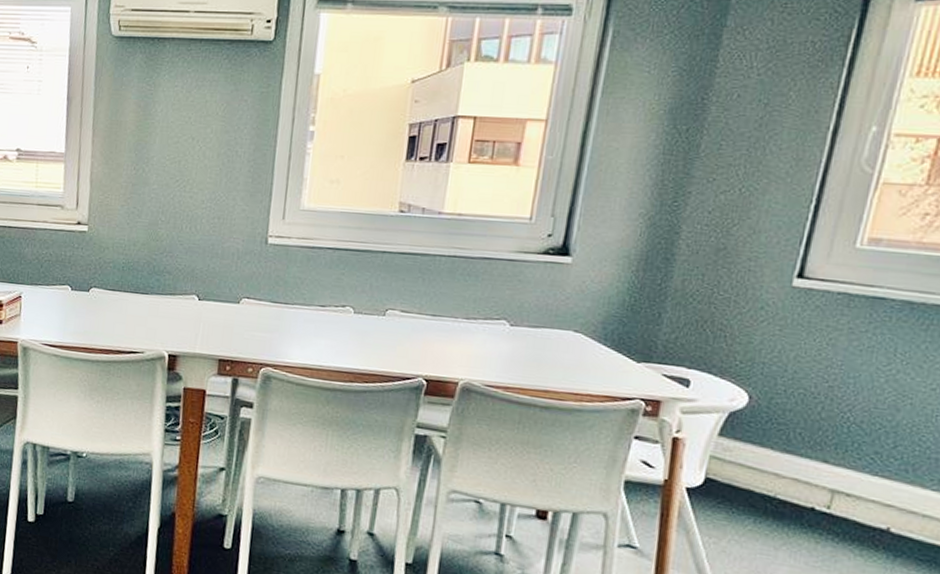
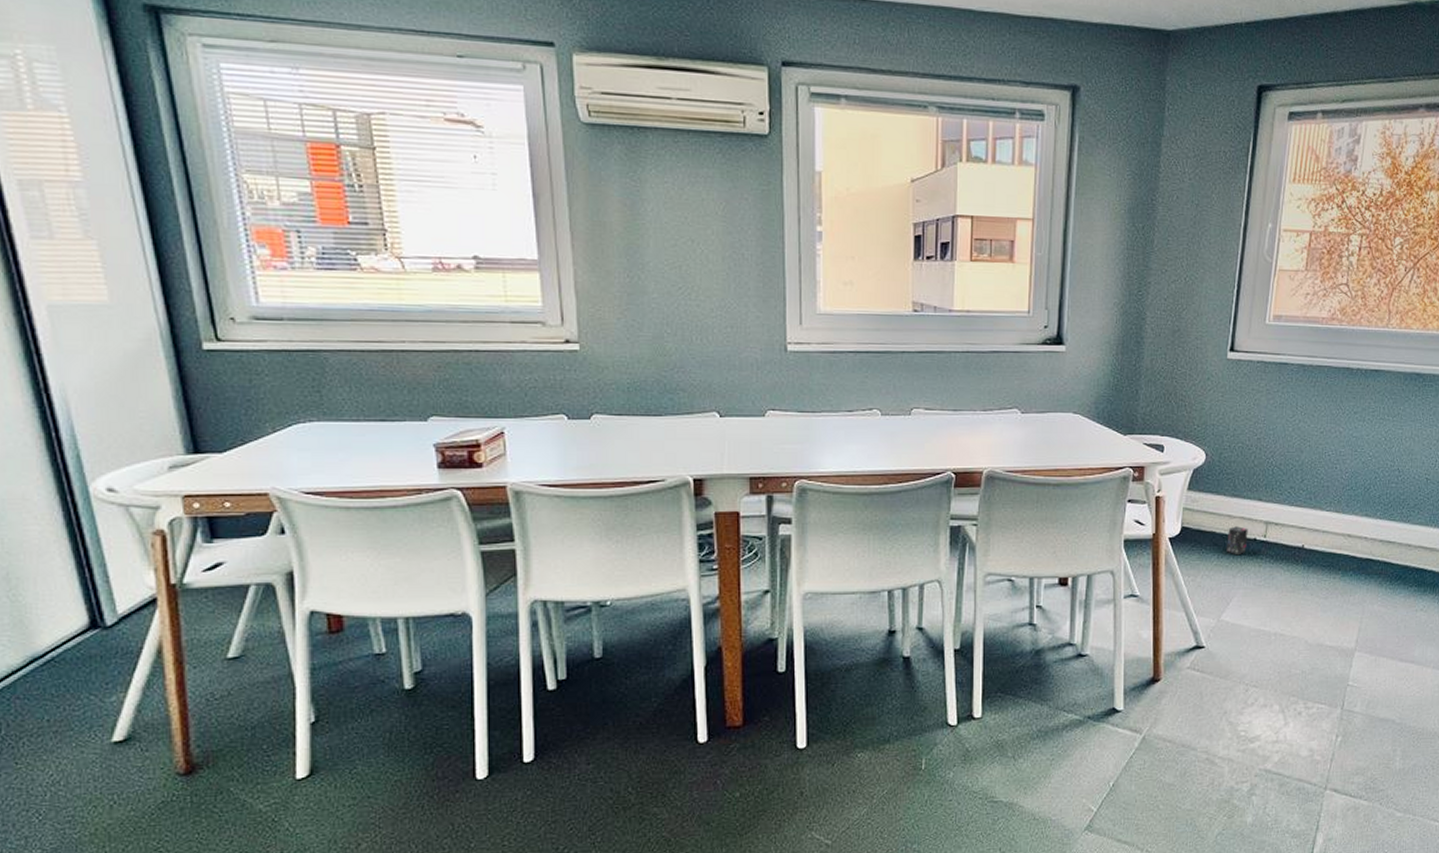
box: none [767,488,804,525] -> present [1226,526,1248,556]

